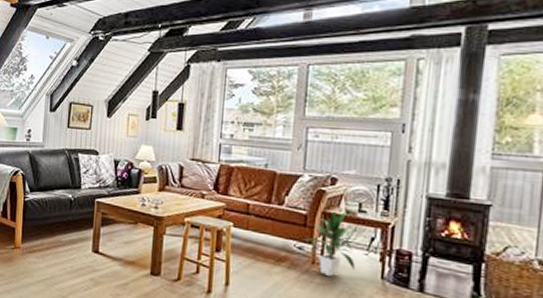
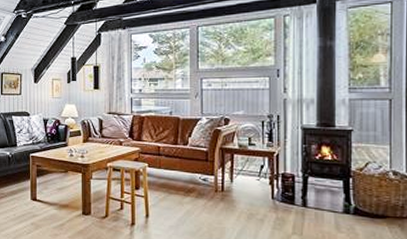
indoor plant: present [304,211,357,276] -> none [207,146,250,201]

